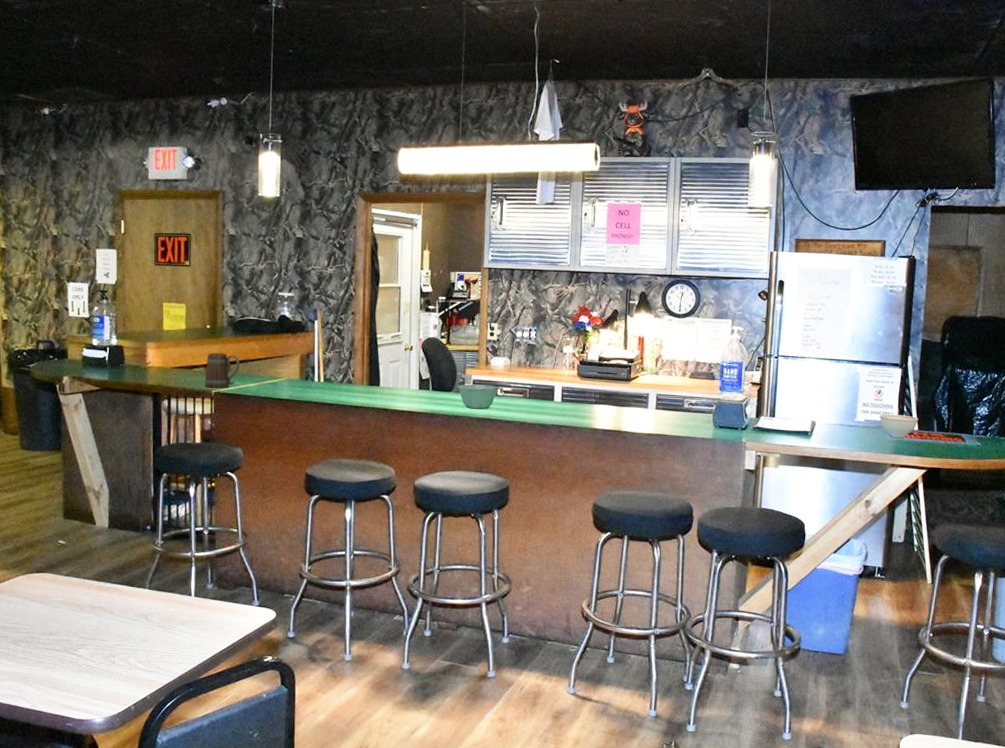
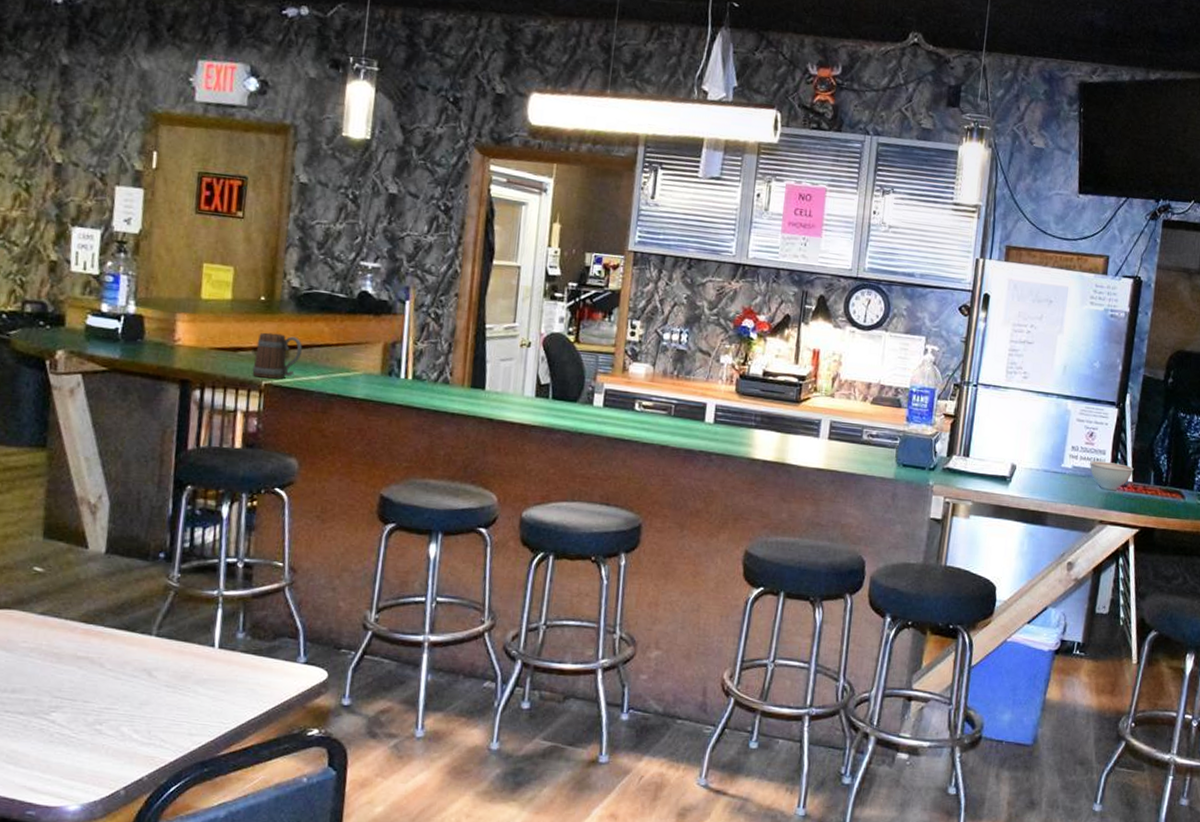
bowl: present [458,384,498,409] -> none [585,393,636,427]

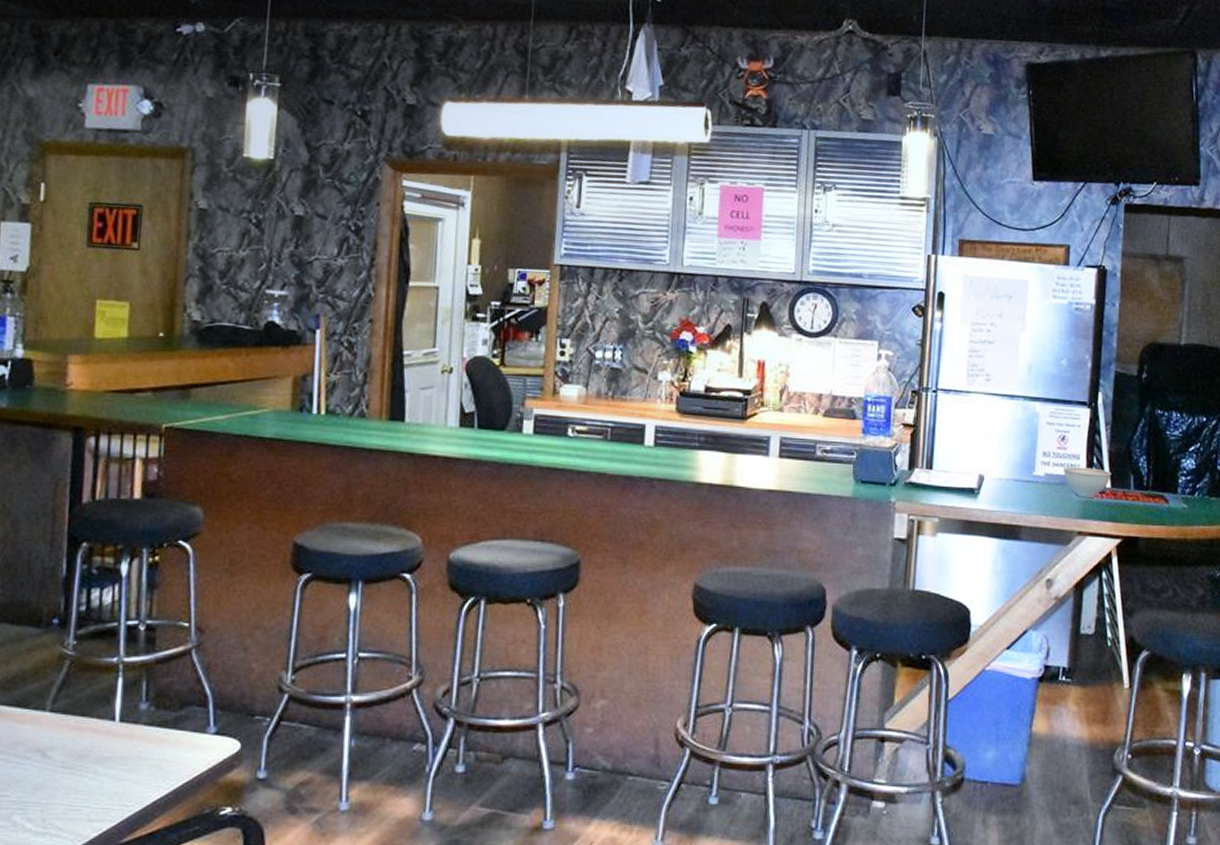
beer mug: present [252,332,303,379] -> none [151,371,206,421]

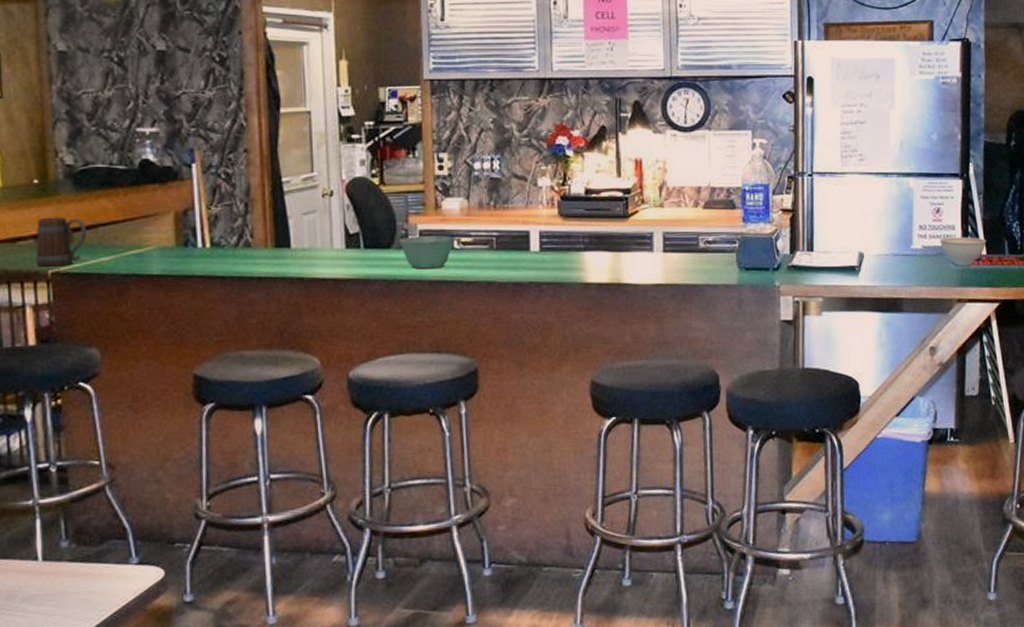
beer mug: none [151,371,206,421] -> present [35,217,88,267]
bowl: none [513,420,569,455] -> present [399,235,454,269]

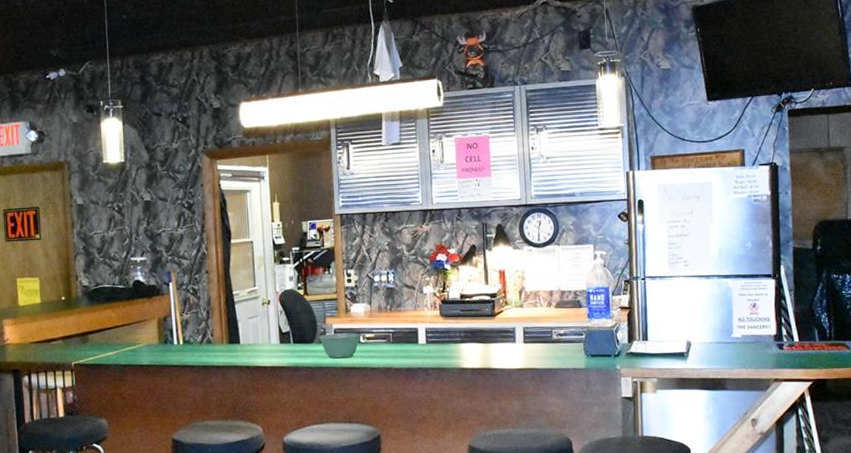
beer mug: present [35,217,88,267] -> none [63,323,98,360]
bowl: present [940,237,986,268] -> none [757,327,798,353]

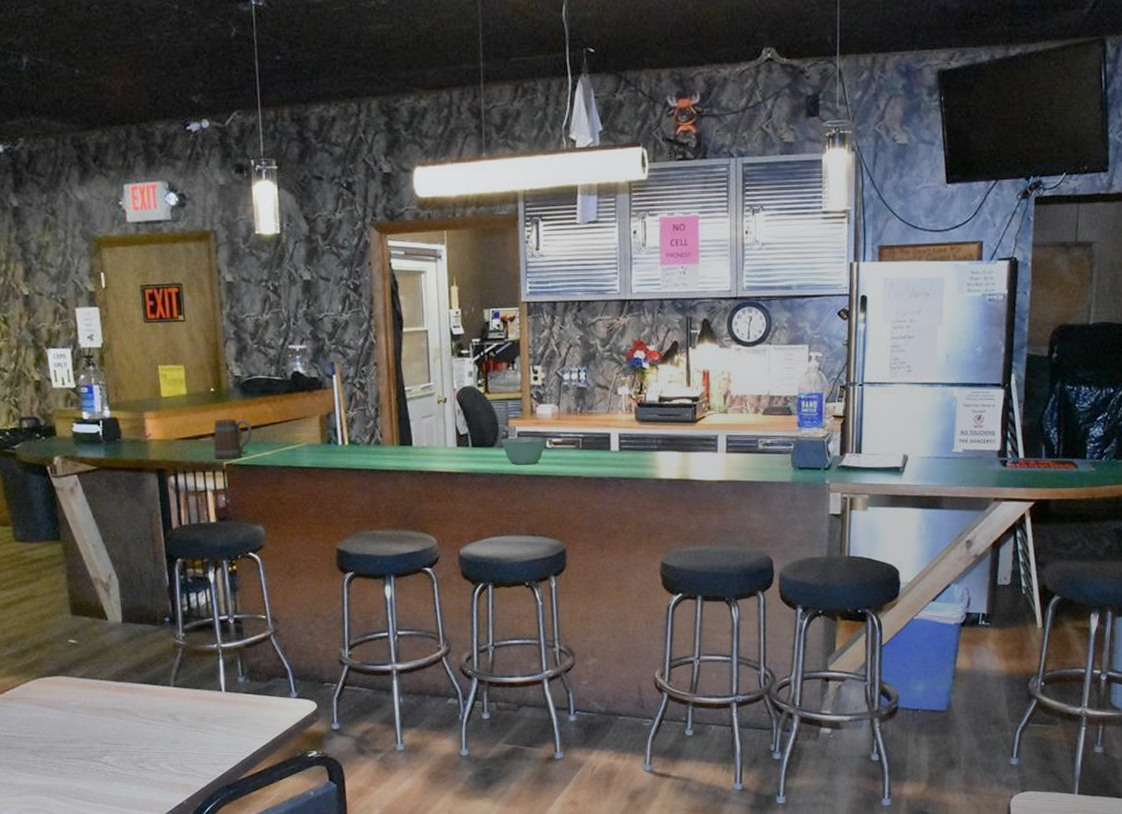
beer mug: none [63,323,98,360] -> present [213,419,253,459]

